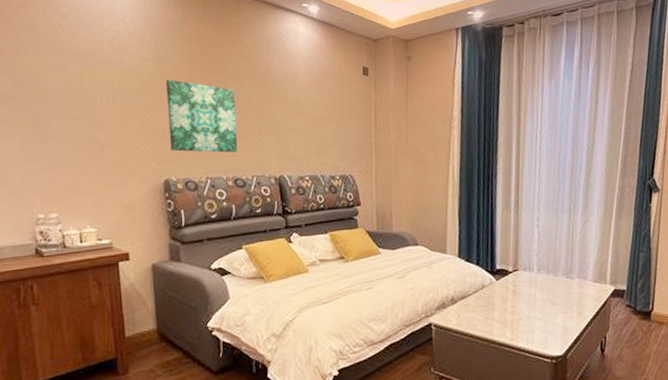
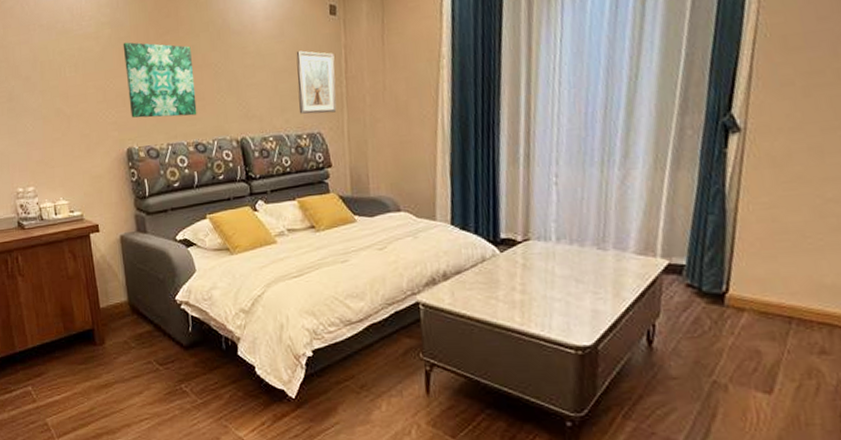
picture frame: none [332,103,367,159] -> present [296,50,337,114]

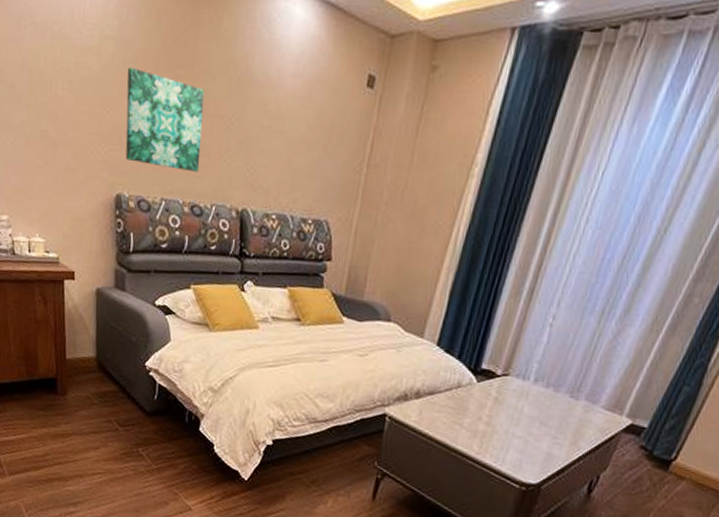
picture frame: present [296,50,337,114] -> none [309,122,361,202]

